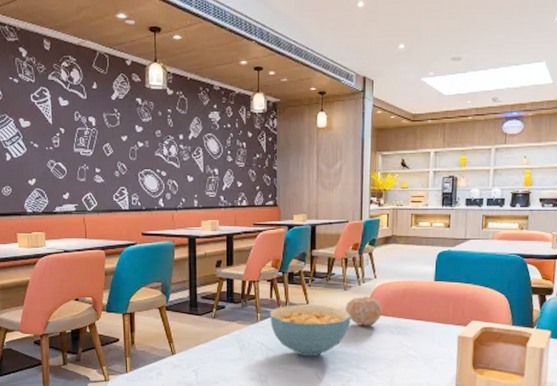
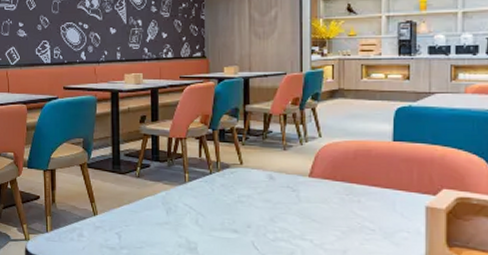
cereal bowl: present [269,304,351,357] -> none [198,165,292,224]
fruit: present [345,297,383,326] -> none [285,157,331,192]

